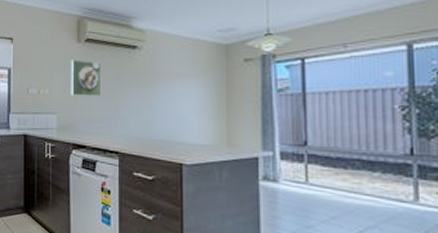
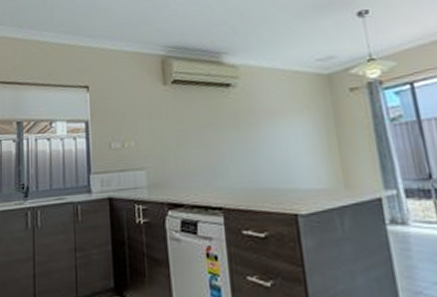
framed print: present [71,59,102,96] -> none [158,104,197,147]

